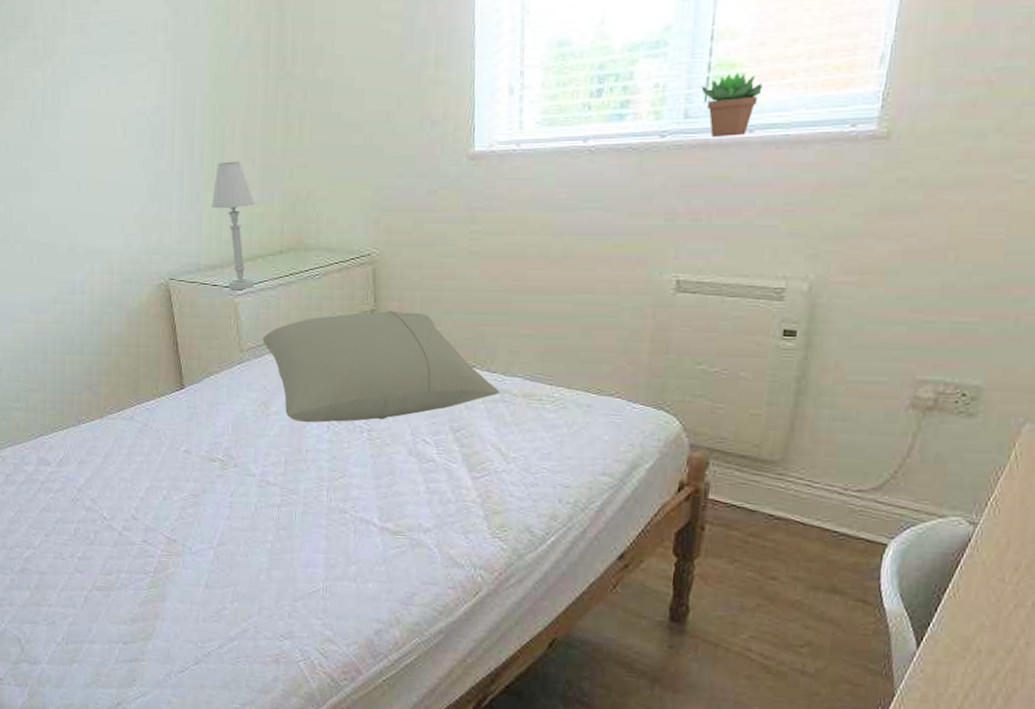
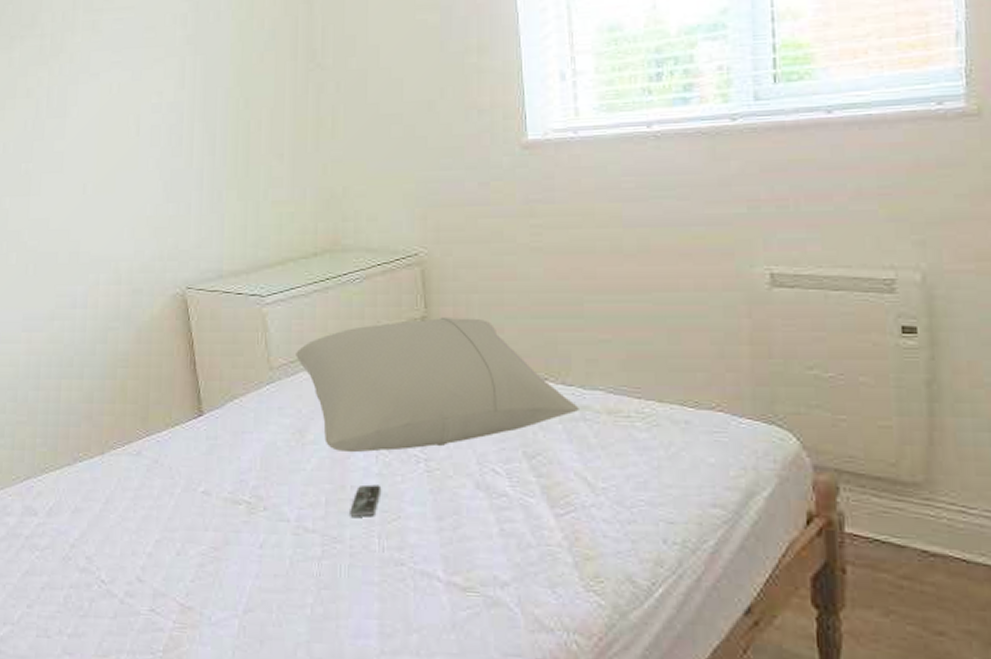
table lamp: present [212,161,255,291] -> none [235,157,284,299]
mobile phone: none [304,449,331,475] -> present [350,484,382,517]
succulent plant: present [701,72,763,137] -> none [768,52,835,119]

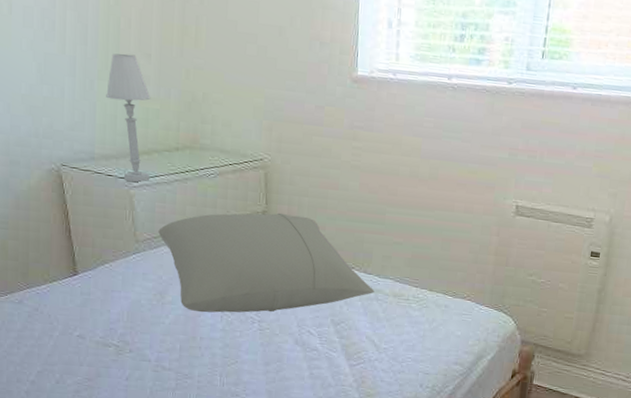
table lamp: none [235,157,284,299] -> present [106,53,151,183]
mobile phone: present [350,484,382,517] -> none [199,337,224,361]

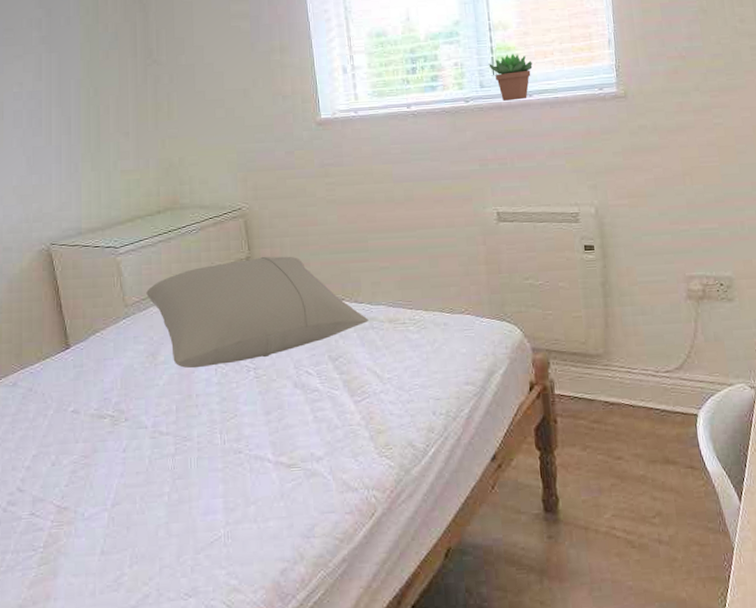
table lamp: present [106,53,151,183] -> none [90,135,134,250]
succulent plant: none [540,37,584,91] -> present [489,53,533,101]

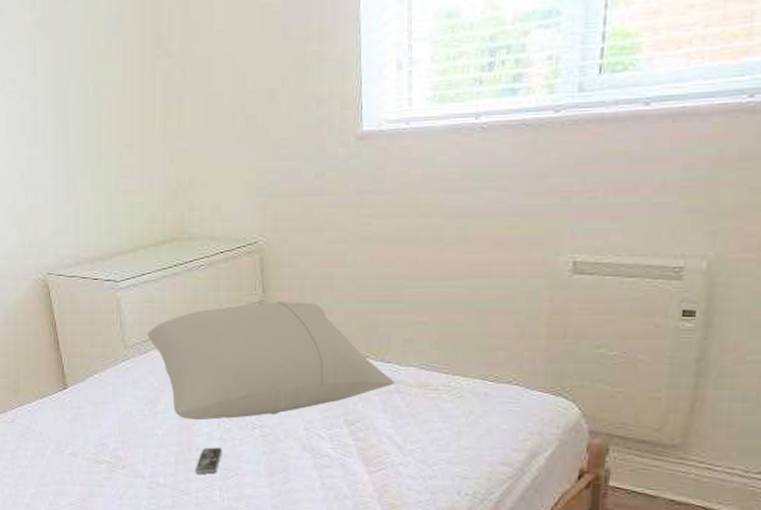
mobile phone: none [196,391,221,419] -> present [195,447,223,474]
succulent plant: present [489,53,533,101] -> none [595,42,658,111]

